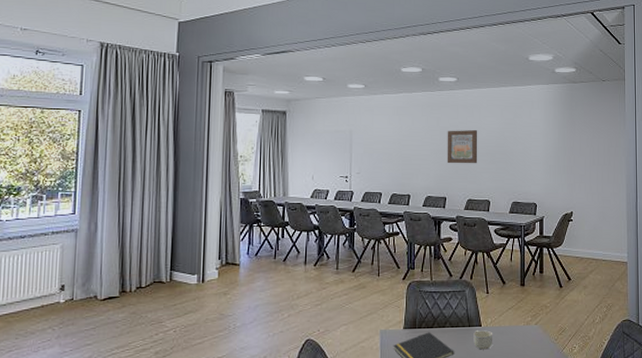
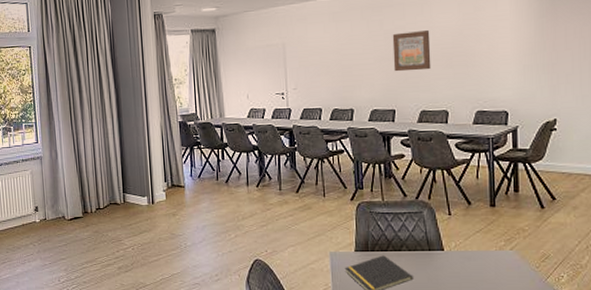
cup: present [473,330,493,350] -> none [435,255,459,276]

